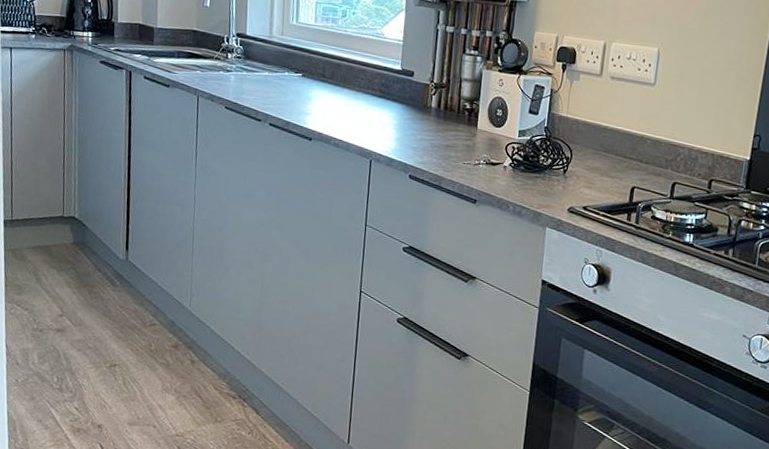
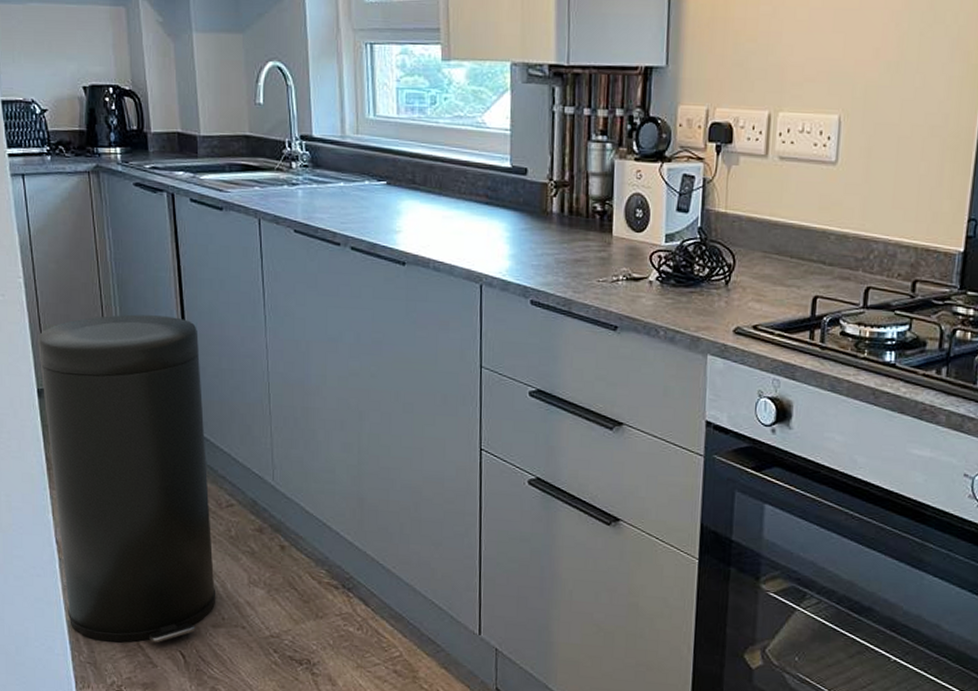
pedal bin: none [8,164,140,436] -> present [38,314,216,643]

